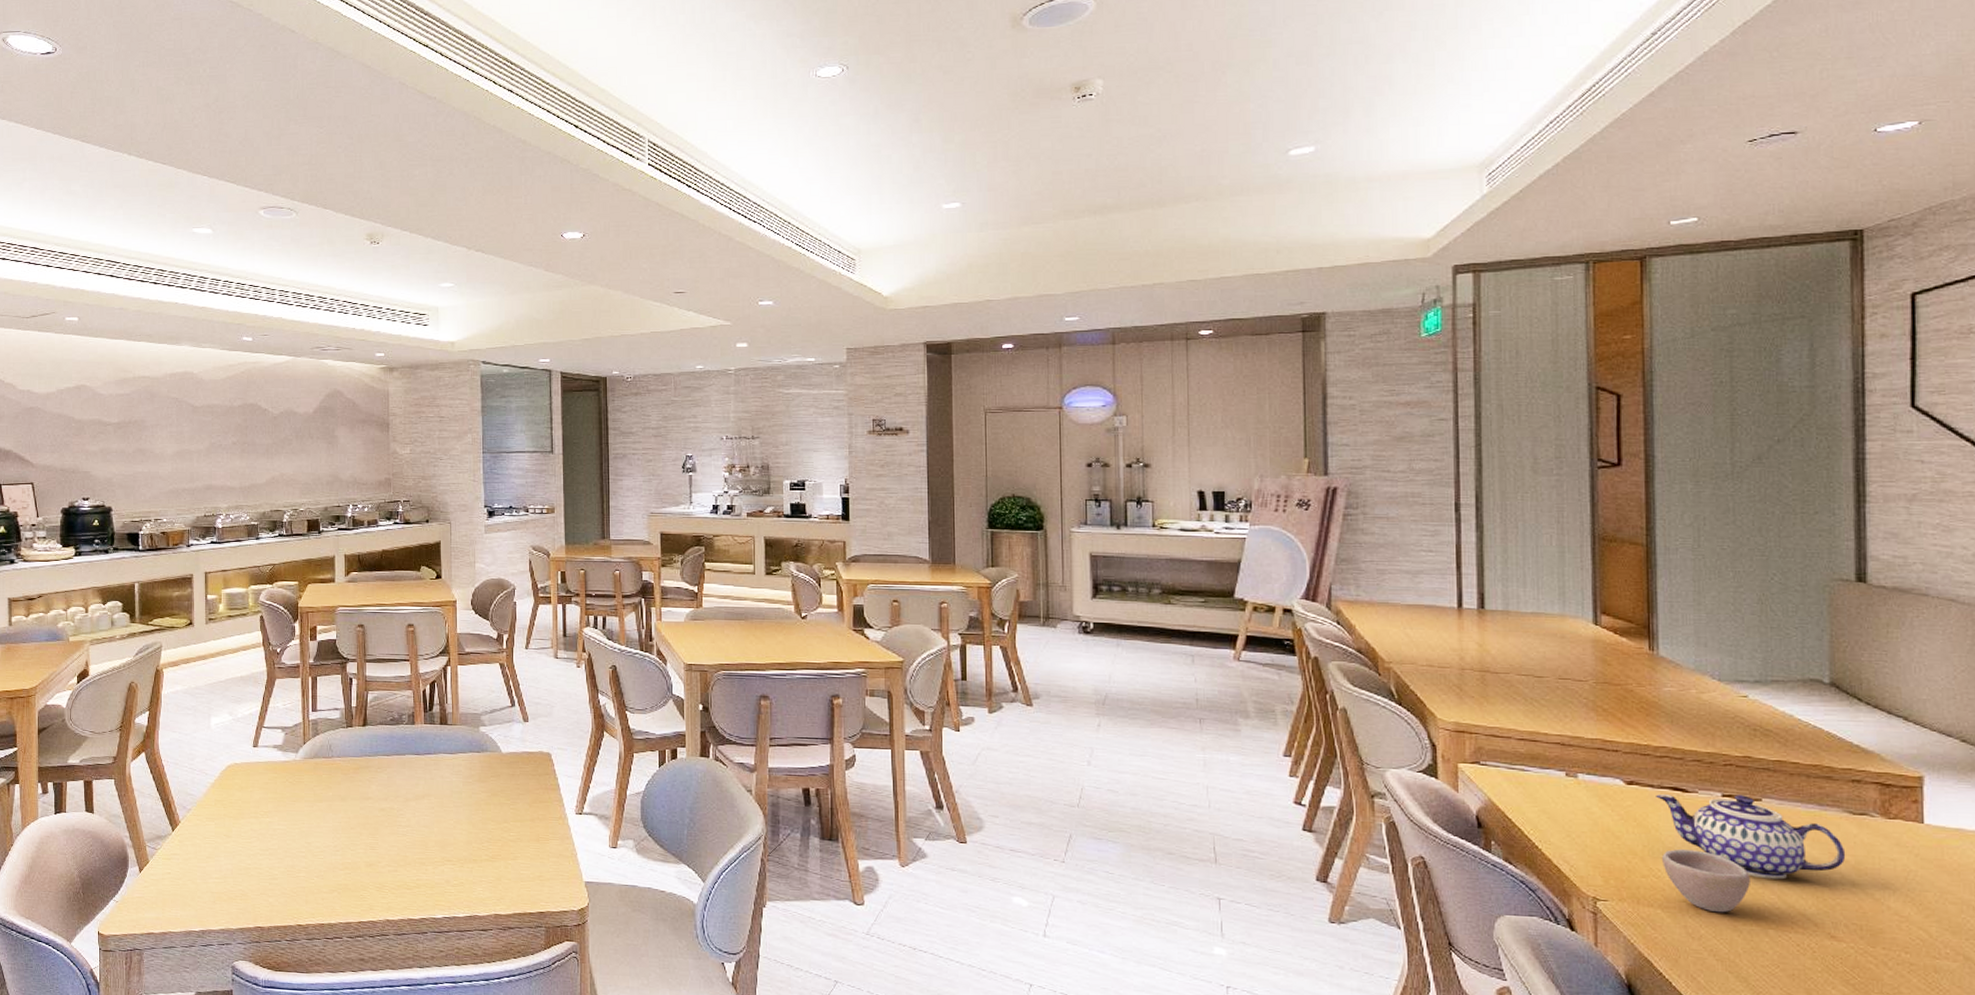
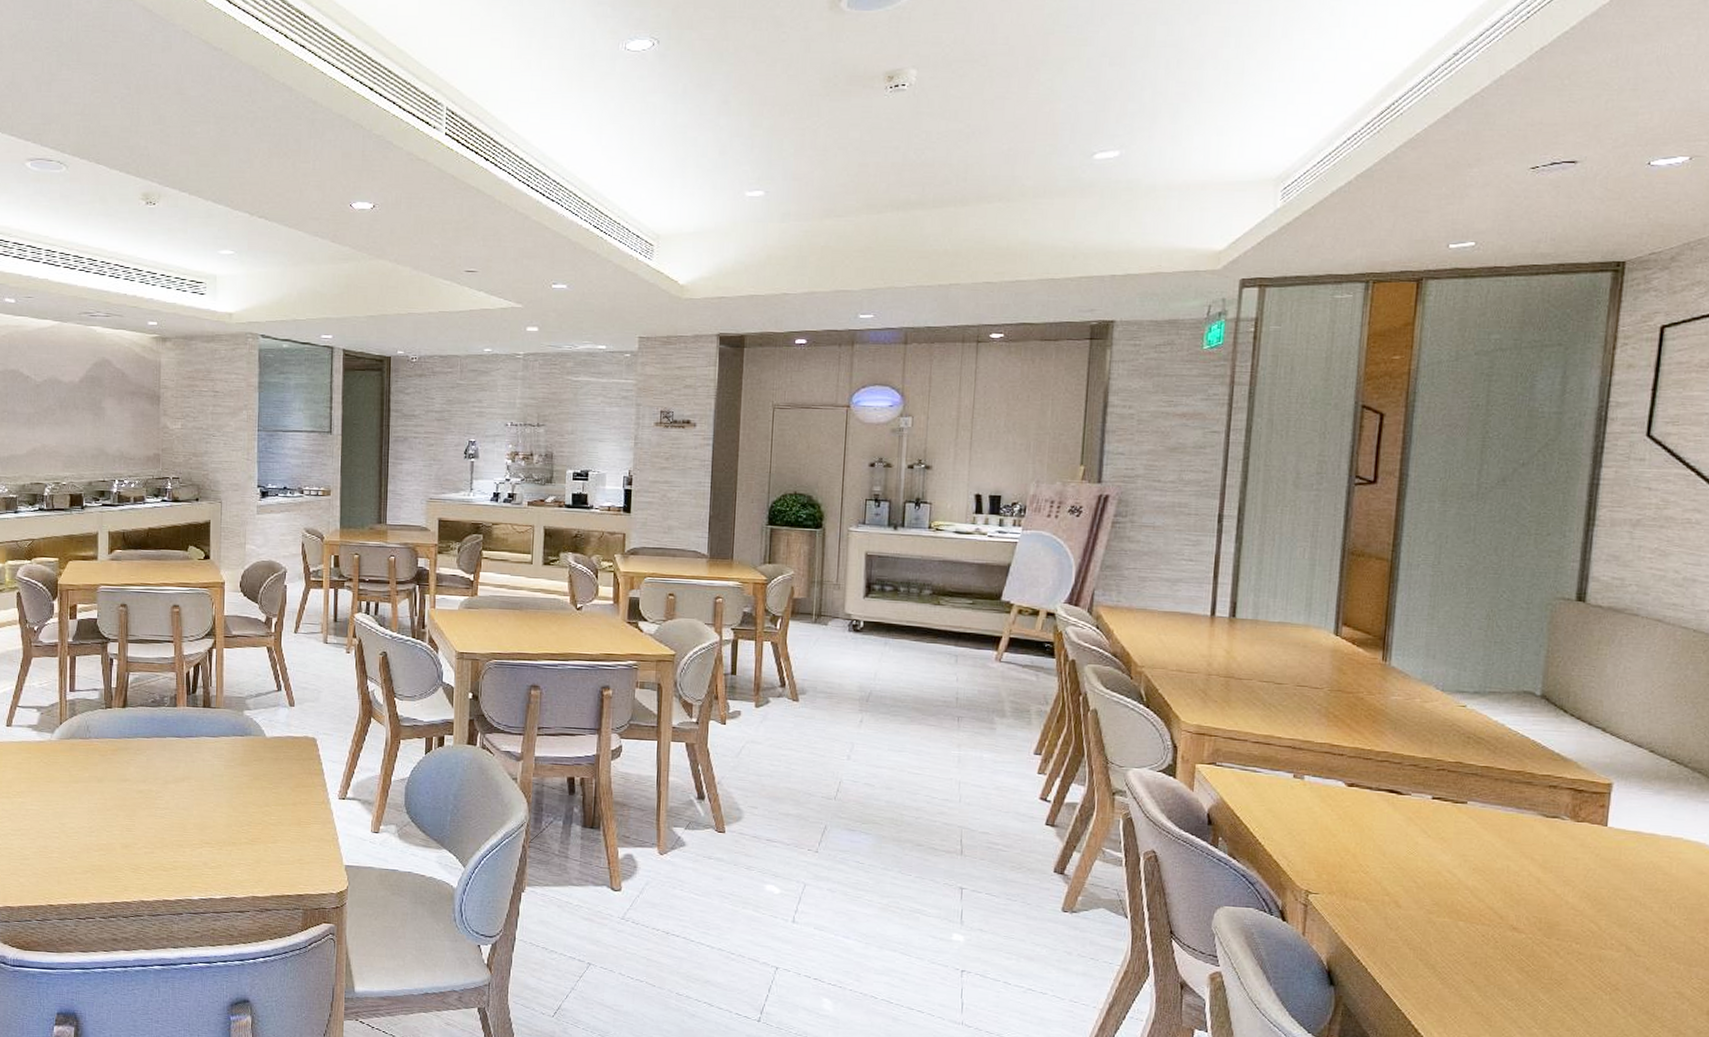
teapot: present [1656,793,1846,880] -> none [1373,795,1536,876]
cup: present [1662,849,1750,913] -> none [1371,847,1448,906]

